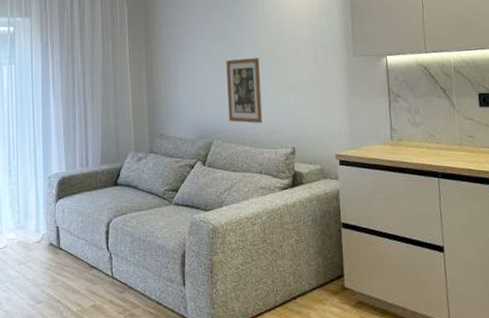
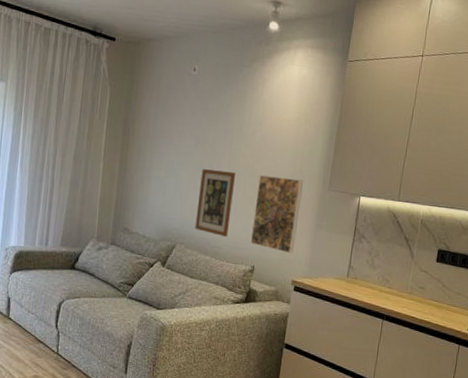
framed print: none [283,51,331,128] -> present [250,175,303,254]

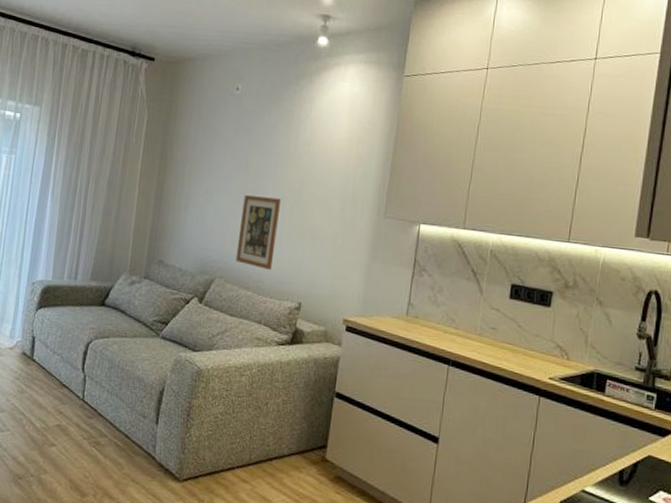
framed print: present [250,175,303,254] -> none [296,201,355,289]

